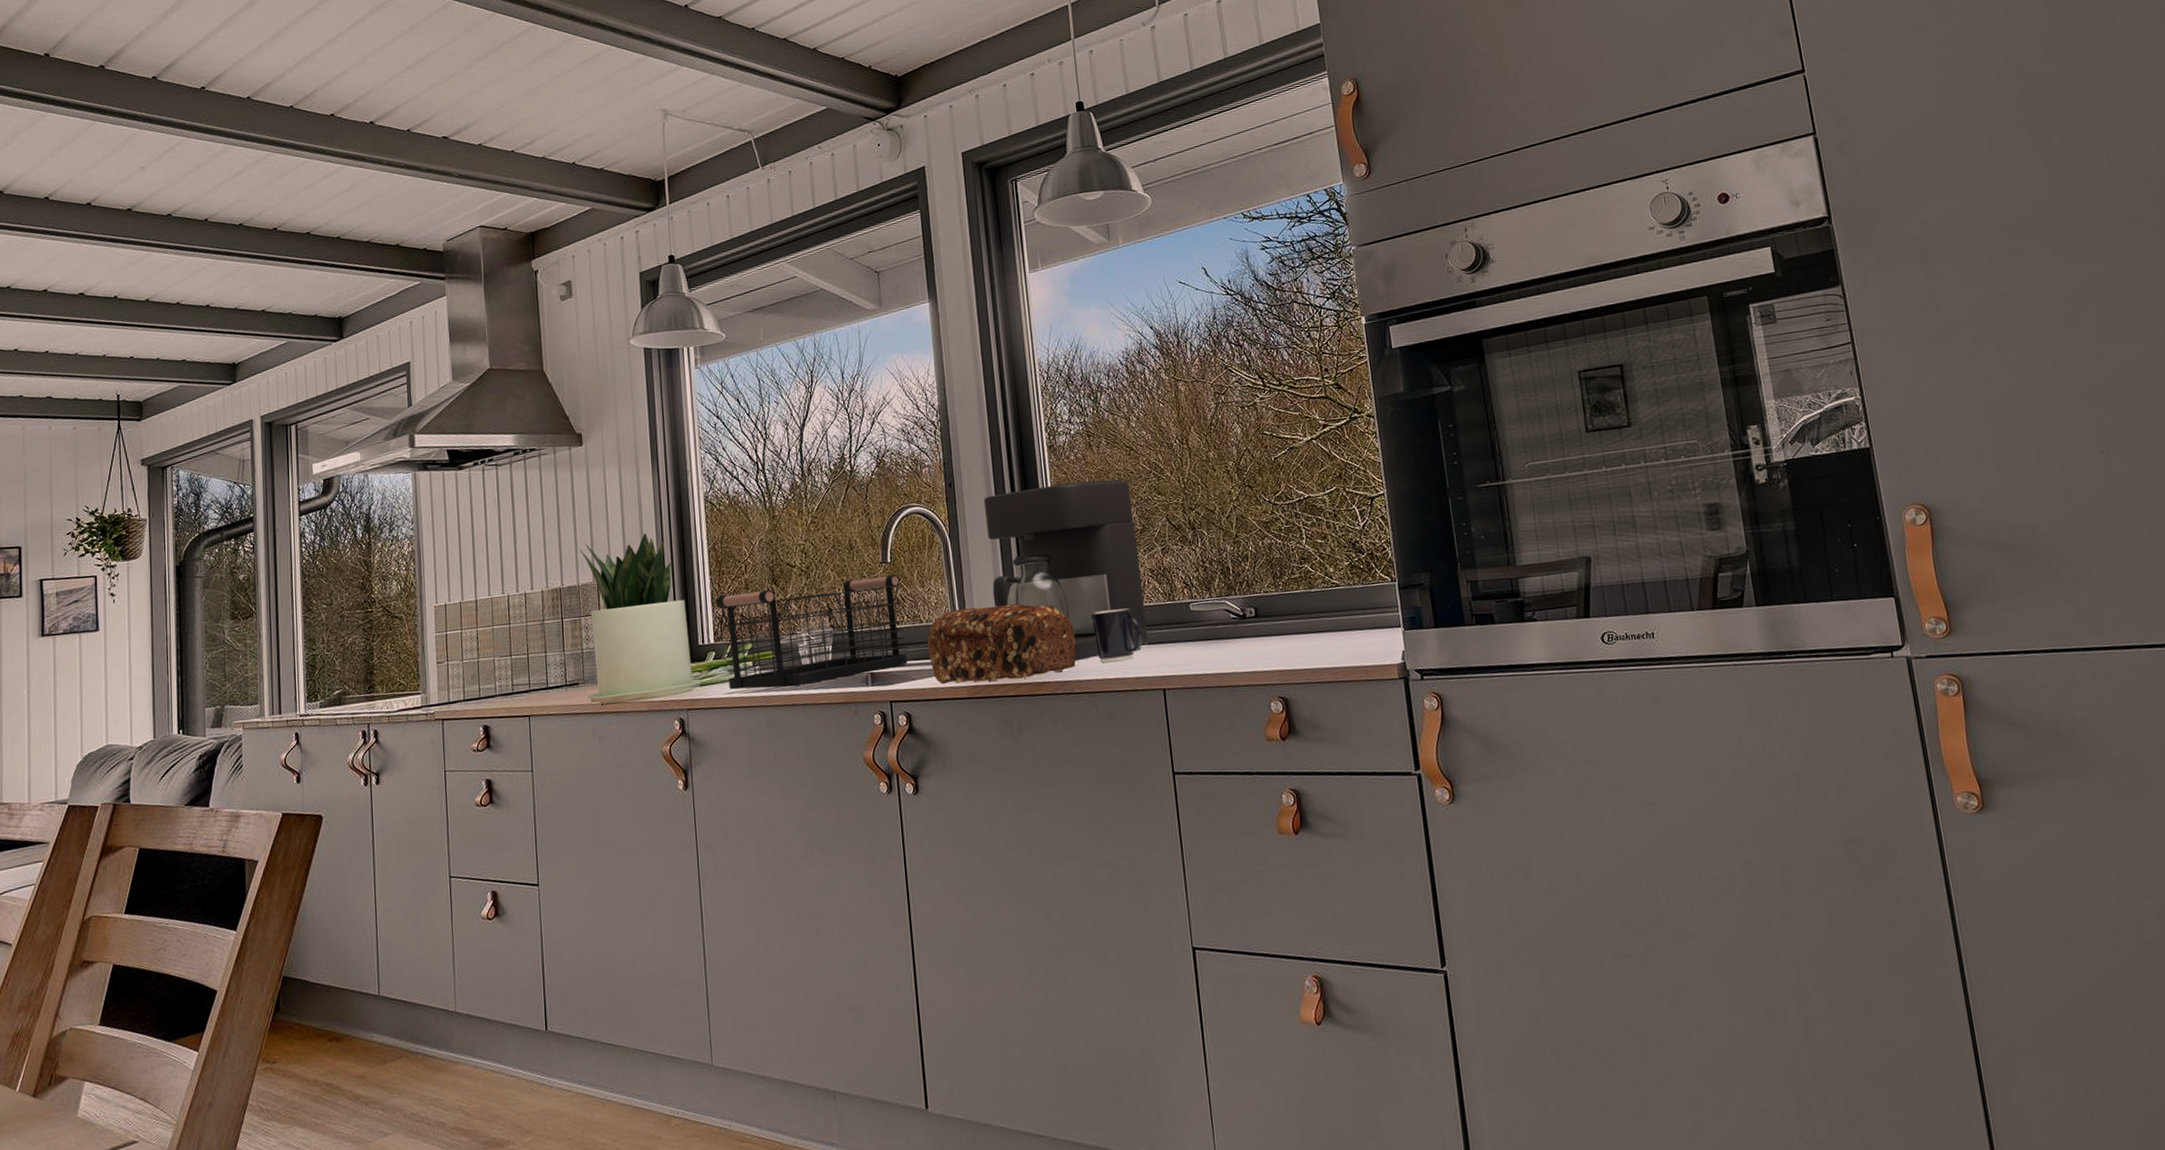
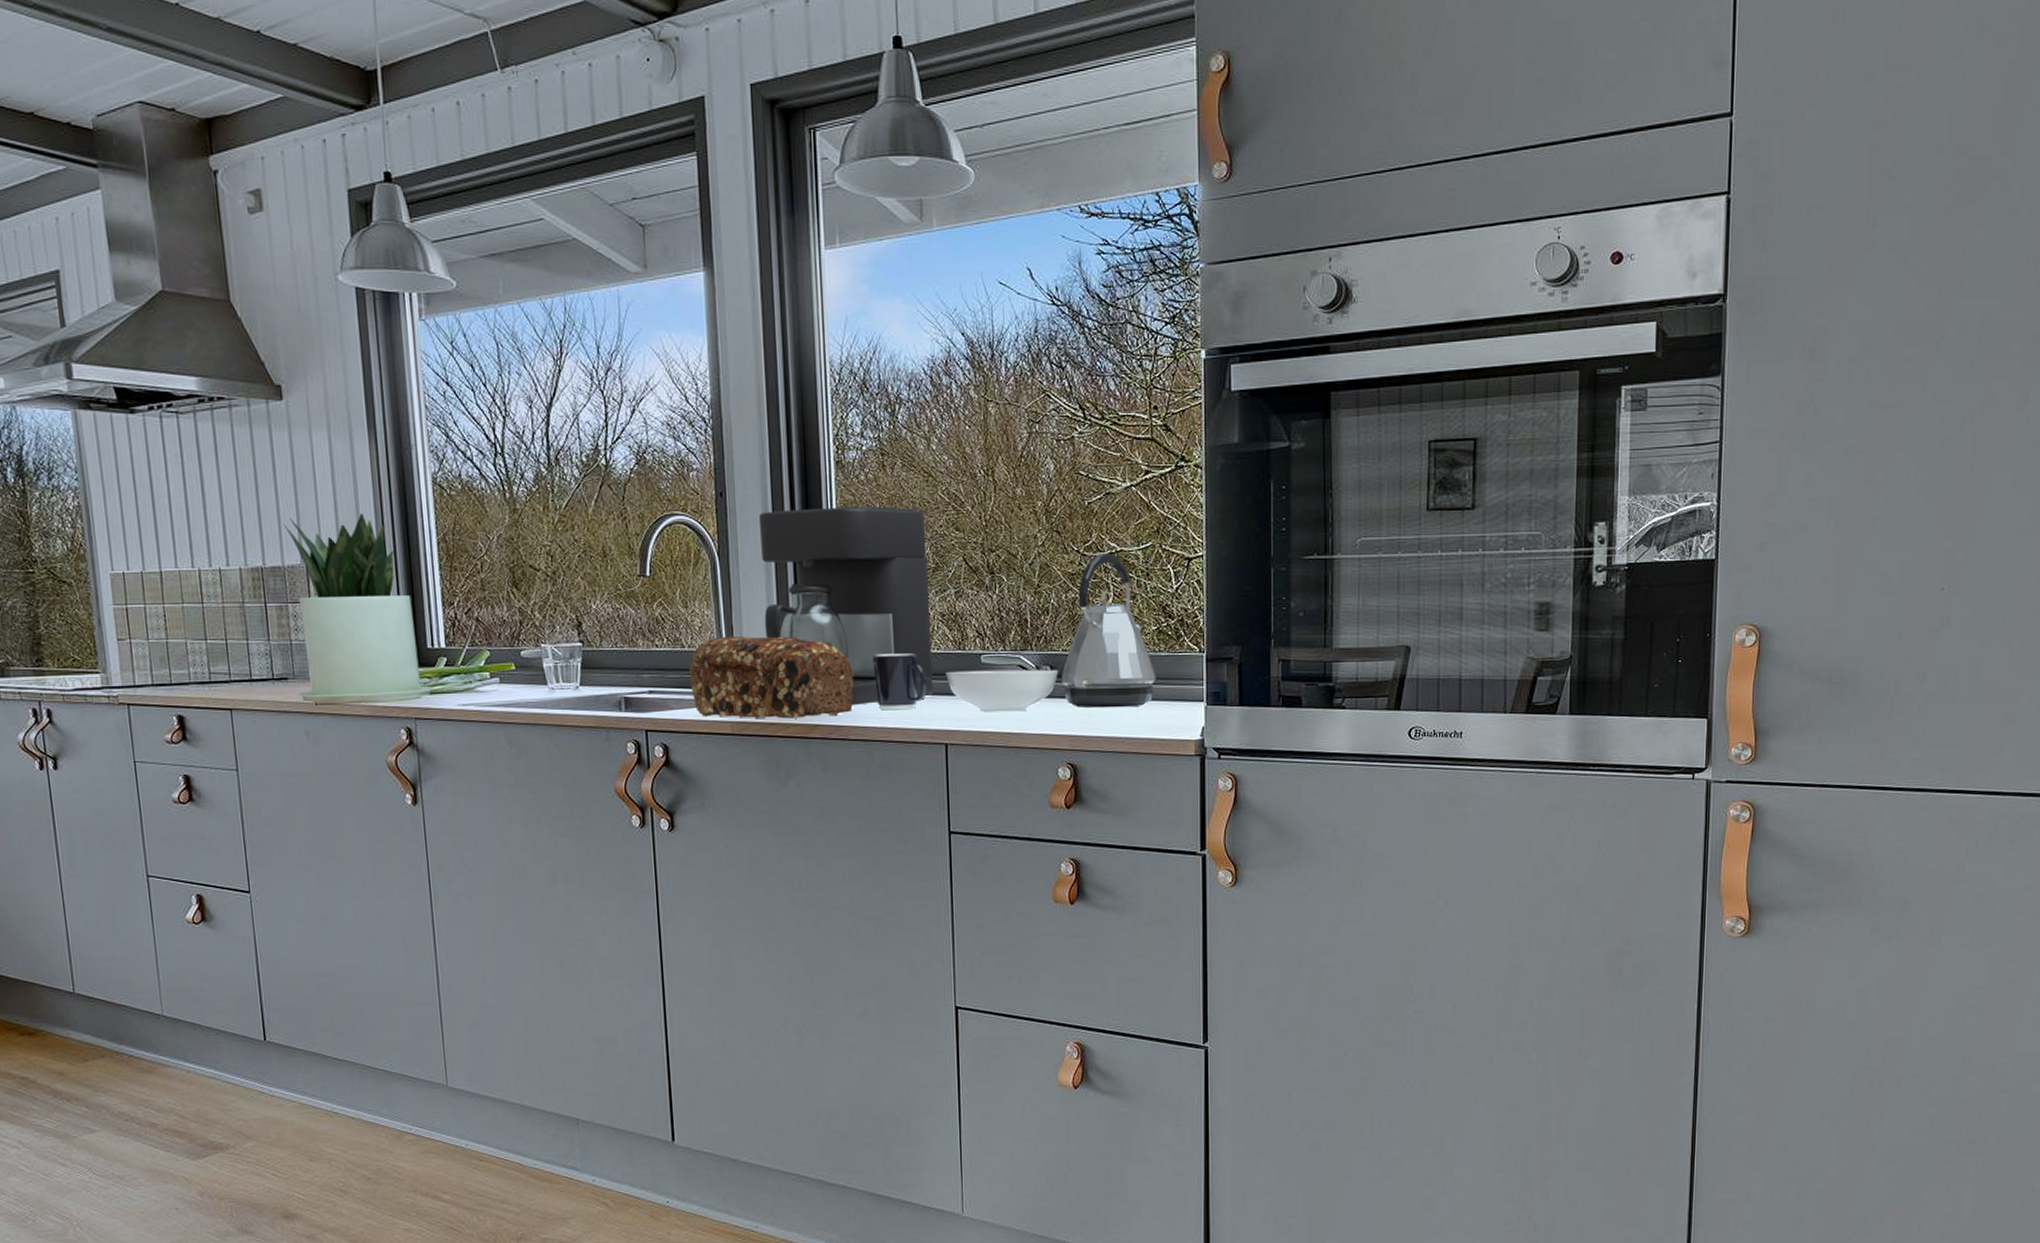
dish rack: present [716,574,908,690] -> none [447,589,666,703]
bowl: none [1158,610,1263,656] -> present [946,669,1059,712]
kettle: none [1265,499,1354,644] -> present [1061,552,1157,708]

